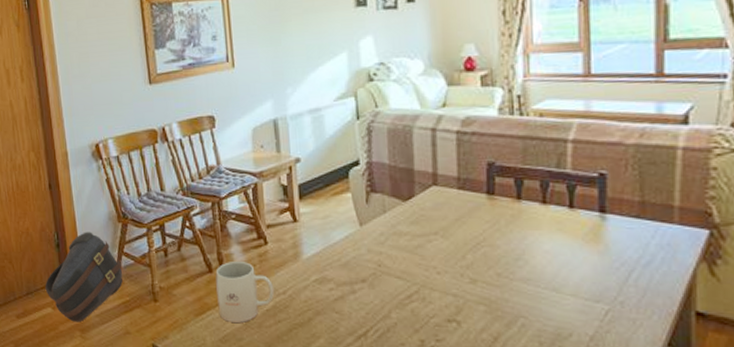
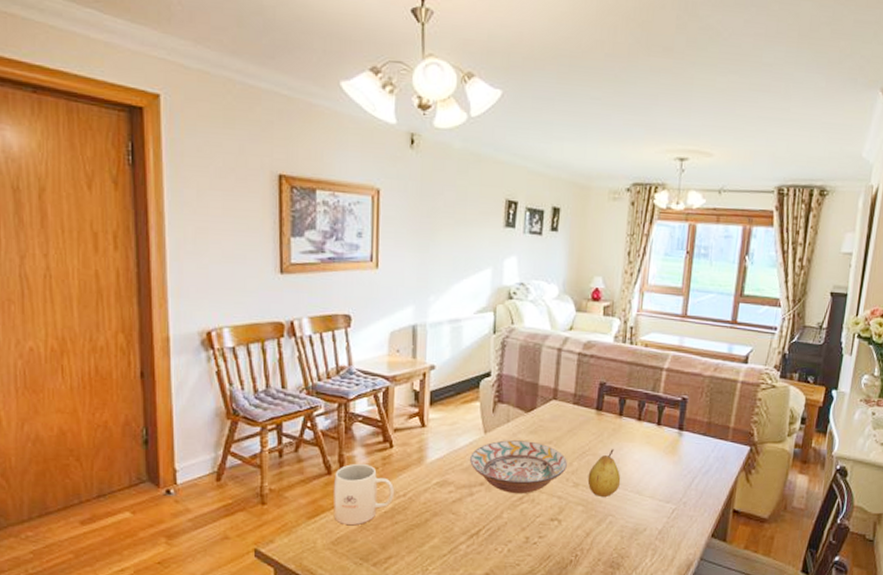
backpack: present [45,232,123,322] -> none [124,428,227,528]
decorative bowl: none [348,232,459,292] -> present [470,440,567,494]
fruit: none [486,239,530,295] -> present [587,449,621,497]

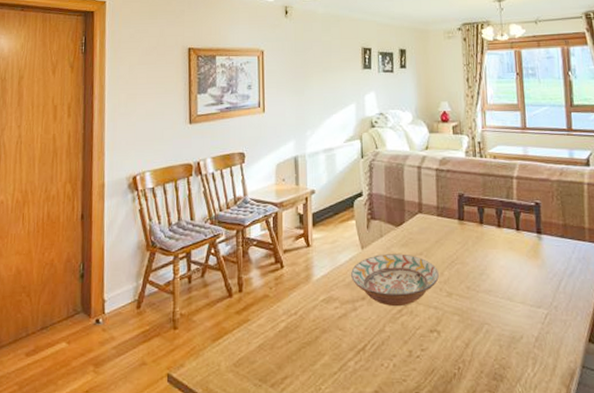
mug: present [332,463,395,526] -> none [233,284,287,346]
fruit: present [587,449,621,497] -> none [459,257,491,305]

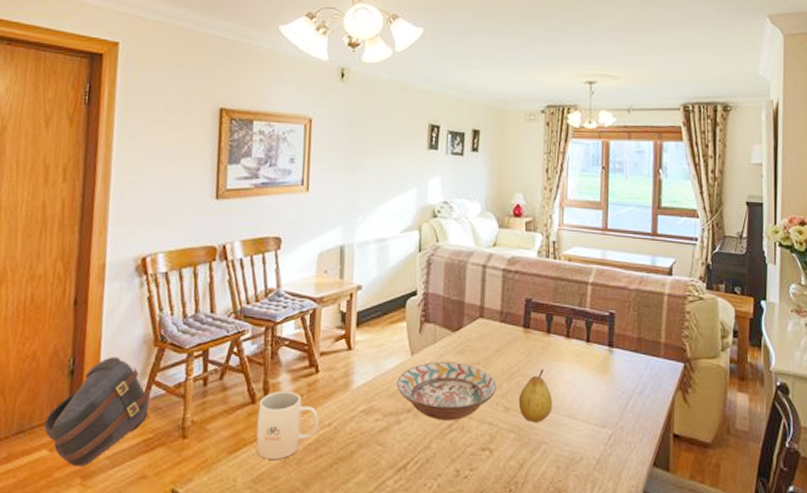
backpack: none [62,261,146,356] -> present [43,356,150,467]
mug: none [233,284,287,346] -> present [255,390,320,461]
fruit: none [459,257,491,305] -> present [518,369,553,422]

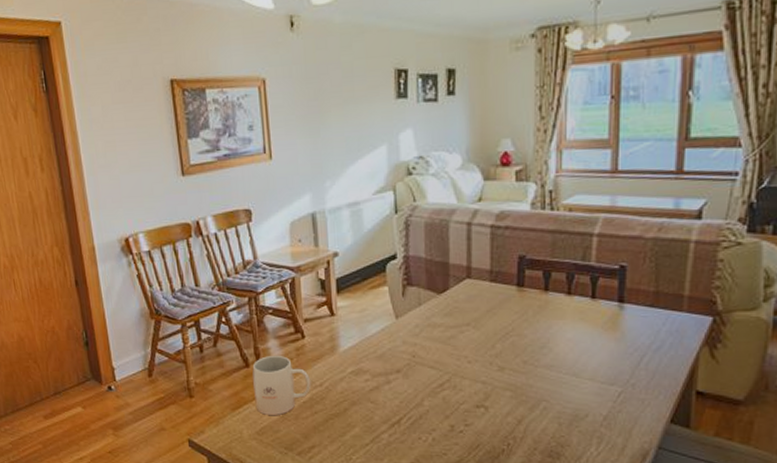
backpack: present [43,356,150,467] -> none [74,329,157,421]
decorative bowl: present [397,362,496,421] -> none [383,324,489,381]
fruit: present [518,369,553,422] -> none [514,328,553,380]

